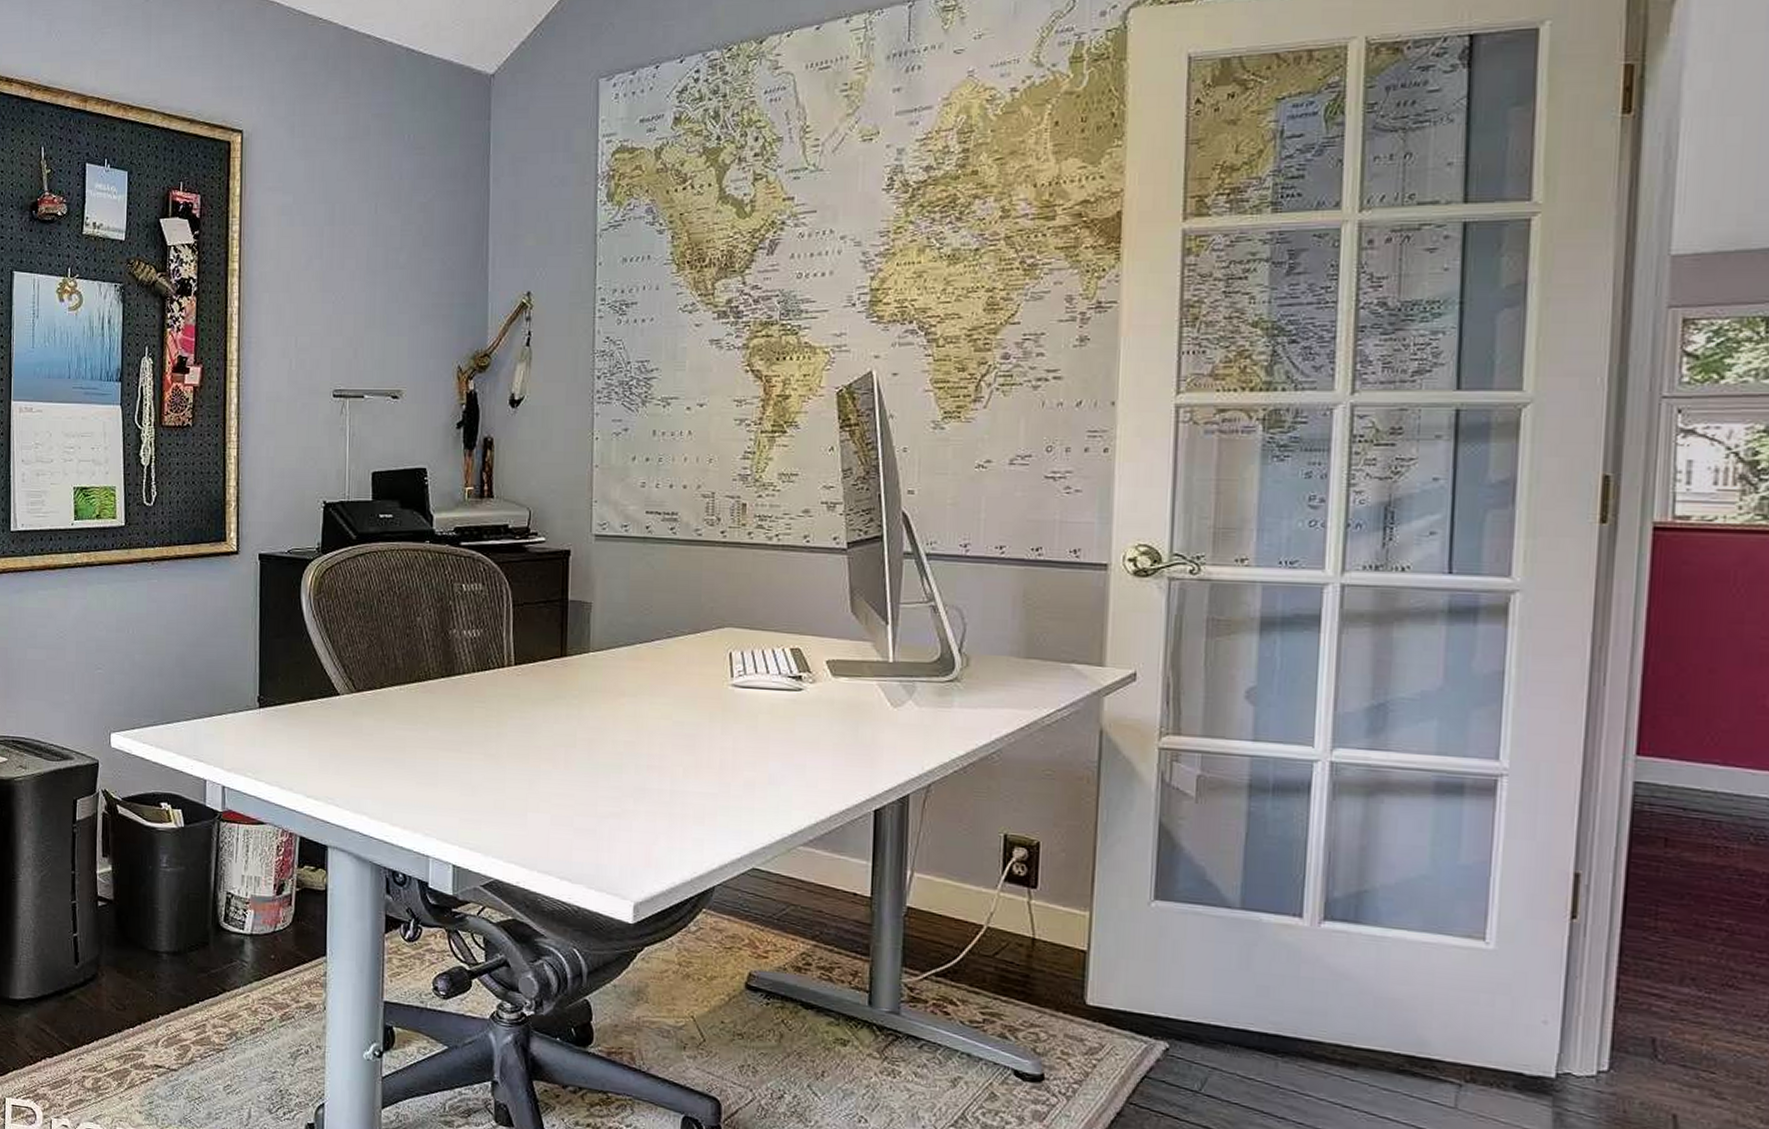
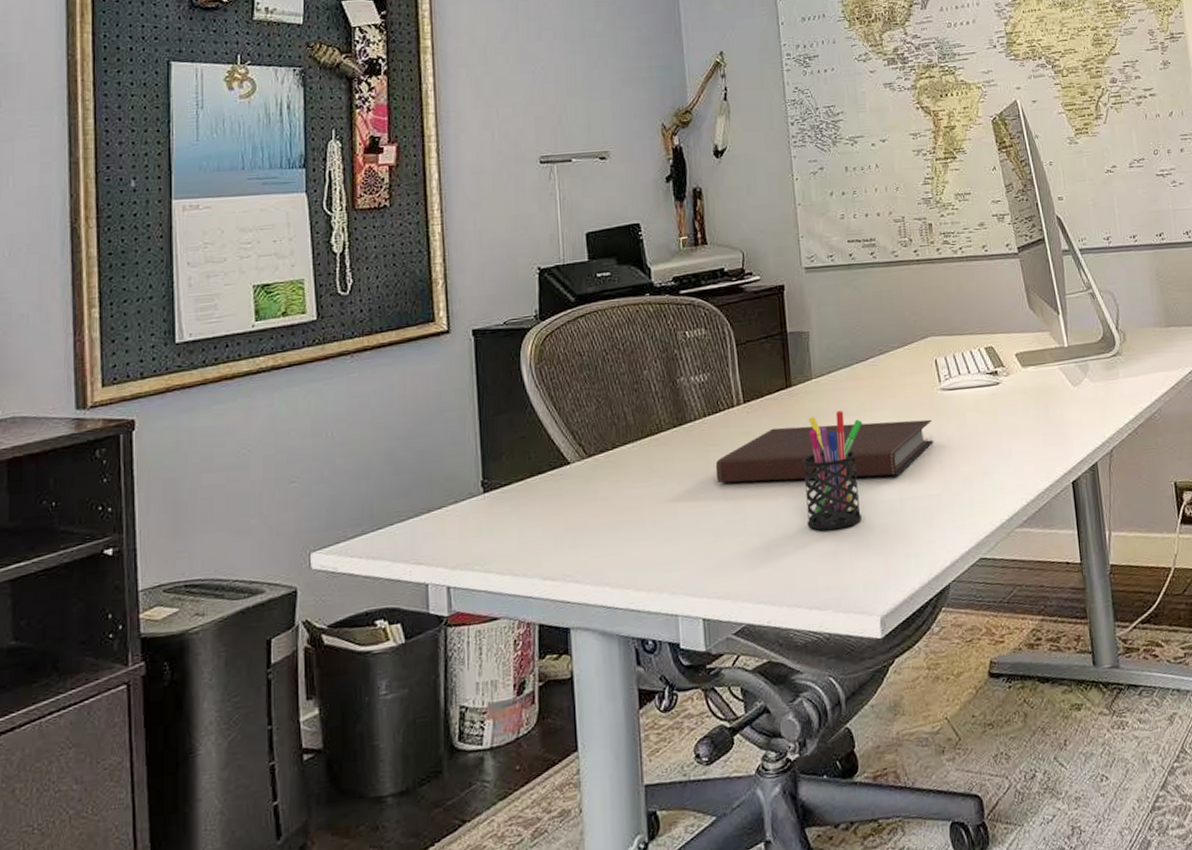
notebook: none [479,695,717,765] -> present [715,419,935,483]
pen holder: none [567,689,638,808] -> present [802,411,862,531]

